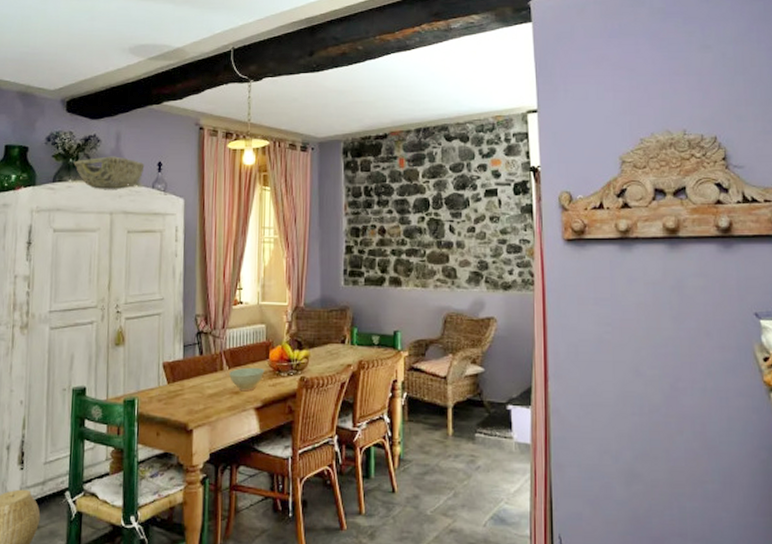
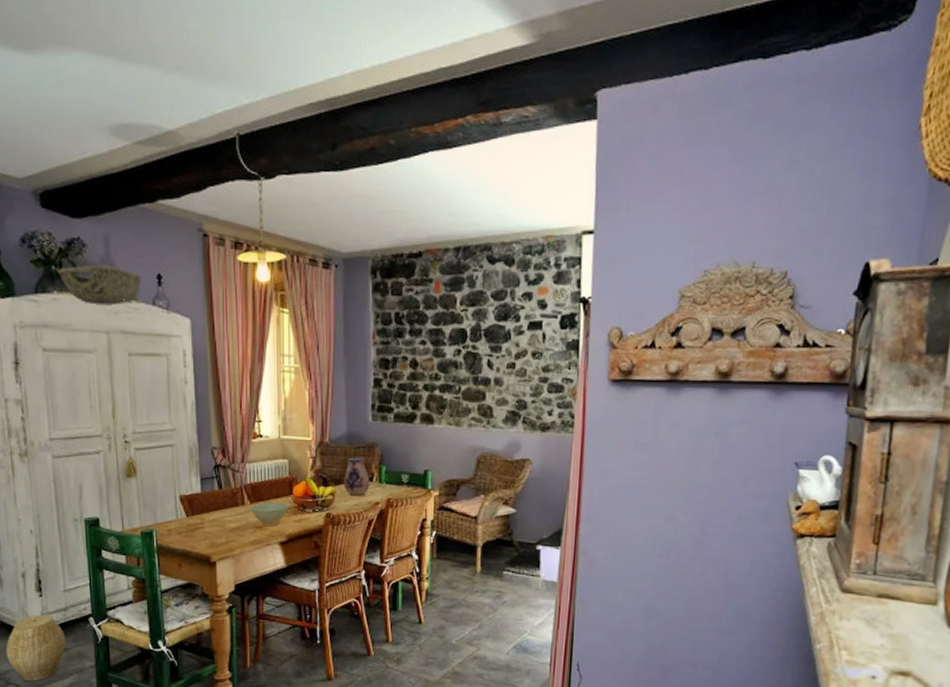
ceramic pitcher: none [317,320,342,359] -> present [343,457,370,496]

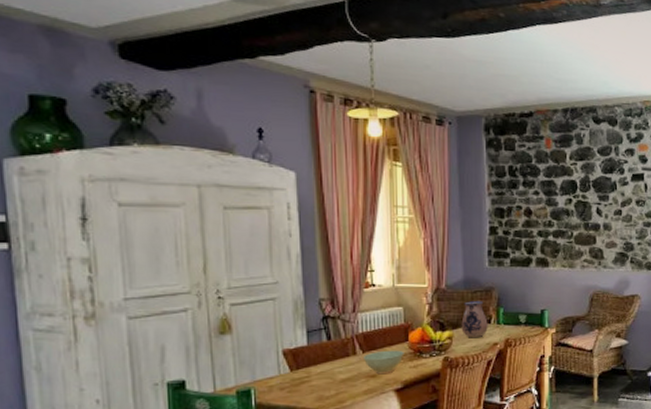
woven basket: present [57,264,142,306] -> none [138,117,240,159]

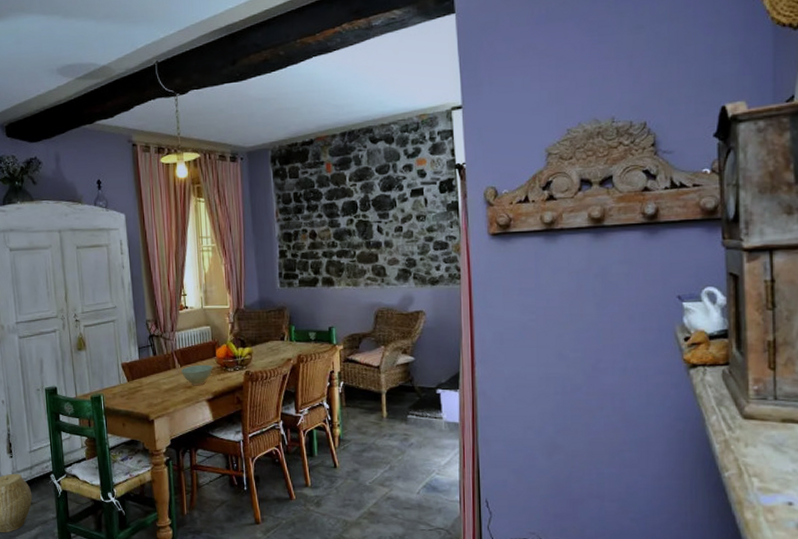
ceramic pitcher: present [461,301,488,338] -> none [259,320,282,354]

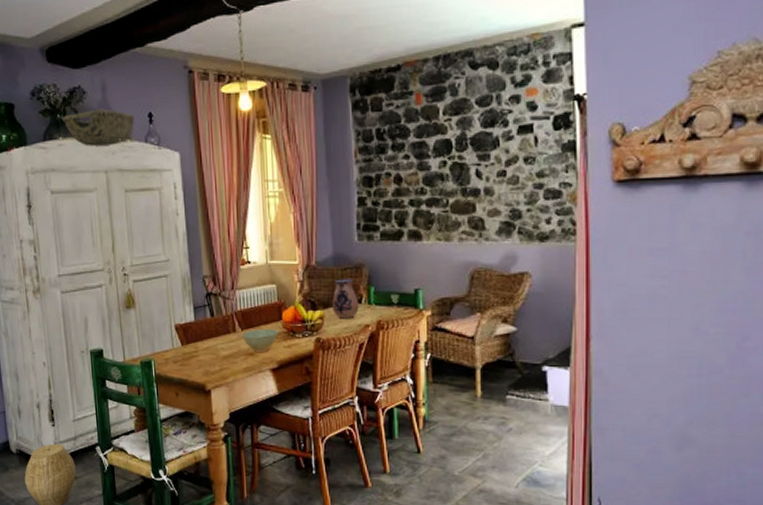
woven basket: none [19,177,85,210] -> present [61,109,135,147]
ceramic pitcher: none [259,320,282,354] -> present [332,279,359,319]

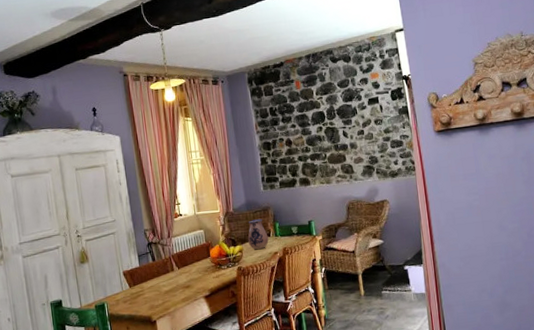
woven basket: present [61,109,135,147] -> none [19,107,81,138]
bowl: present [241,328,279,353] -> none [178,264,208,285]

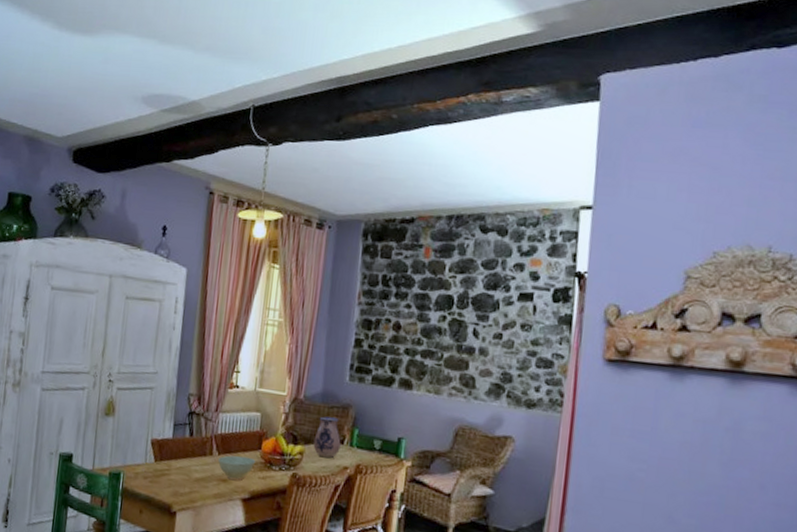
bowl: none [178,264,208,285] -> present [217,455,256,481]

